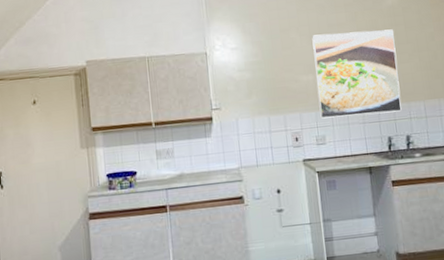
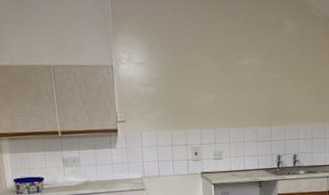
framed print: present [312,29,402,119] -> none [214,54,292,136]

